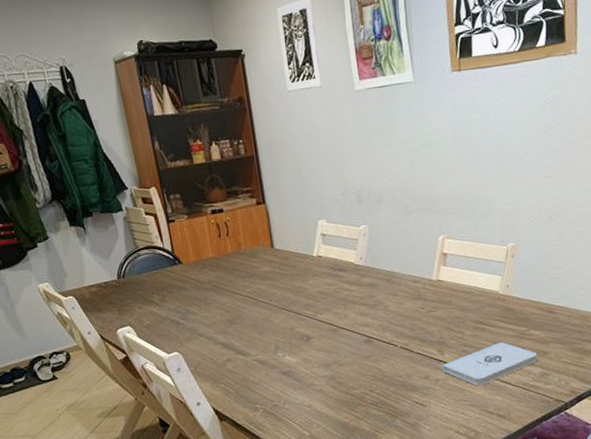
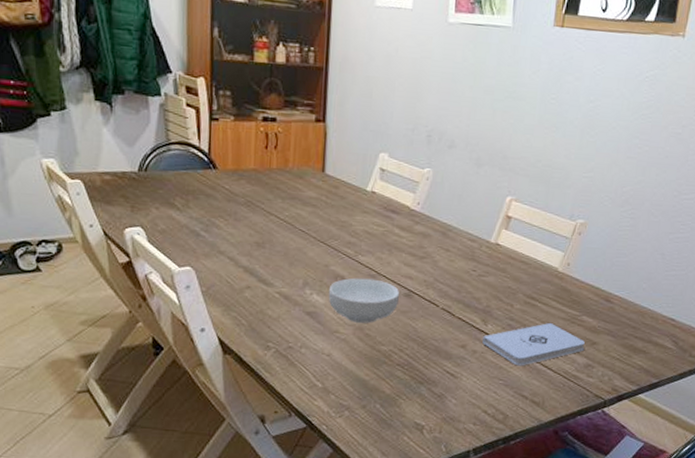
cereal bowl: none [298,332,361,374] -> present [328,277,400,323]

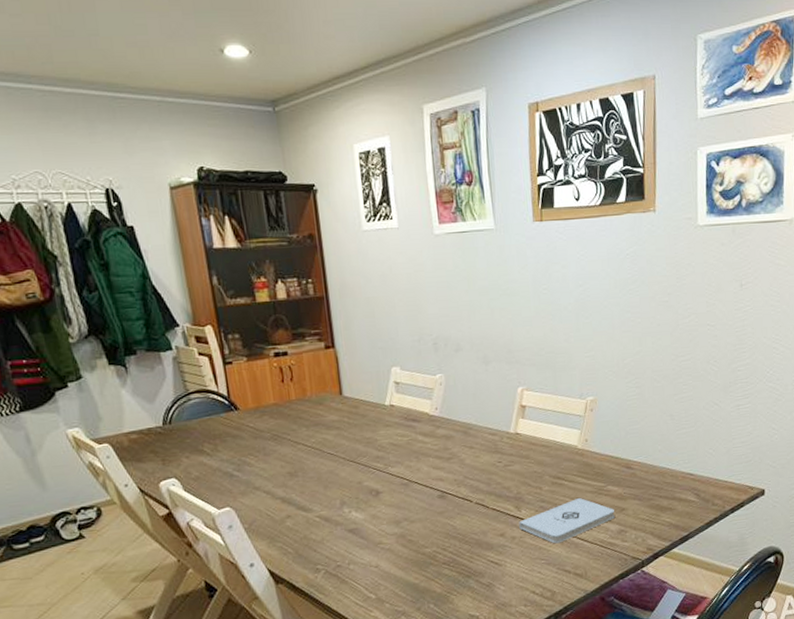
cereal bowl: present [328,277,400,323] -> none [365,487,434,532]

